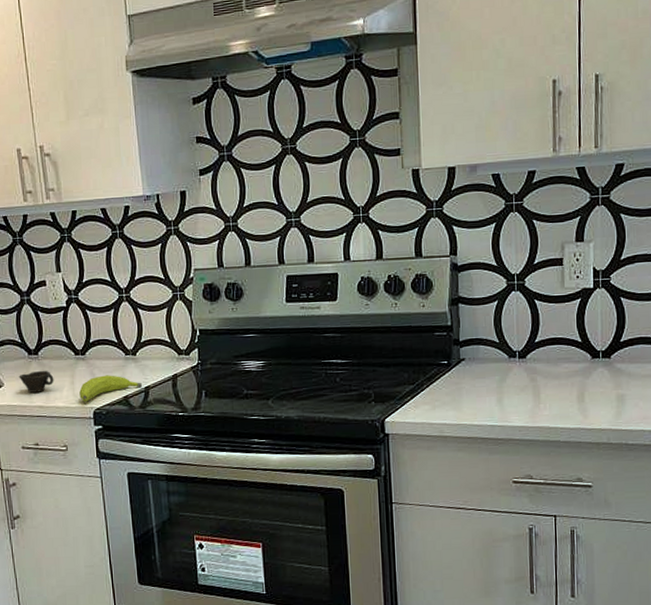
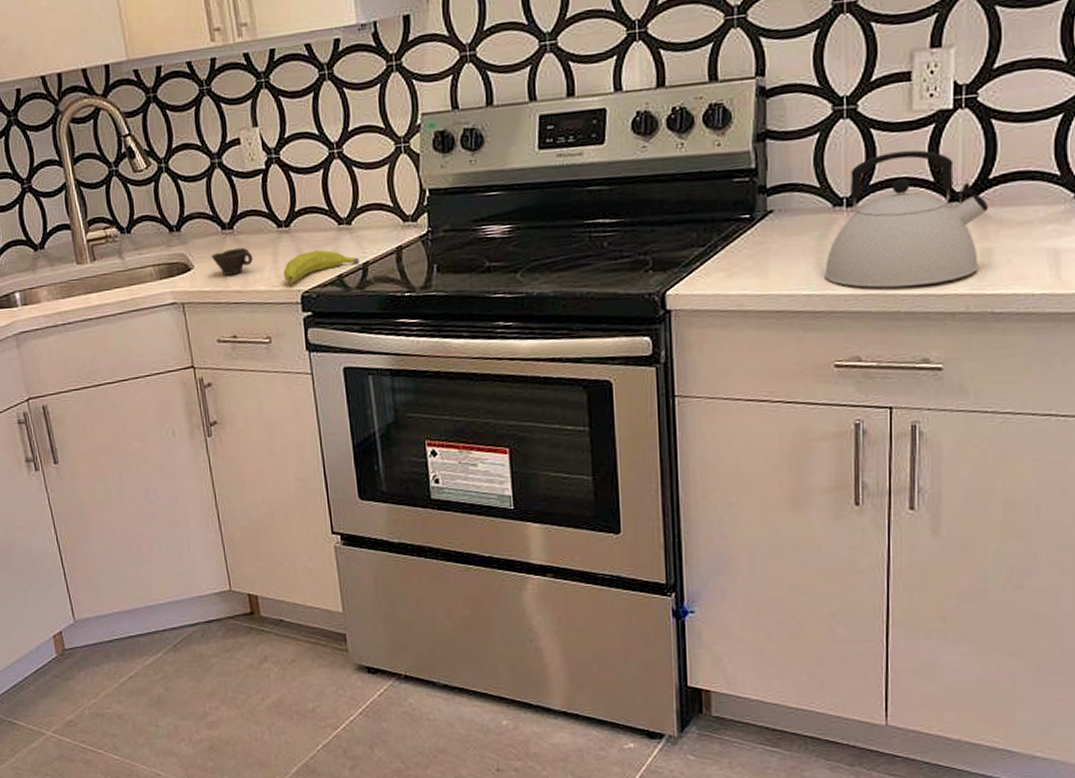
kettle: none [503,317,621,422] -> present [824,150,989,288]

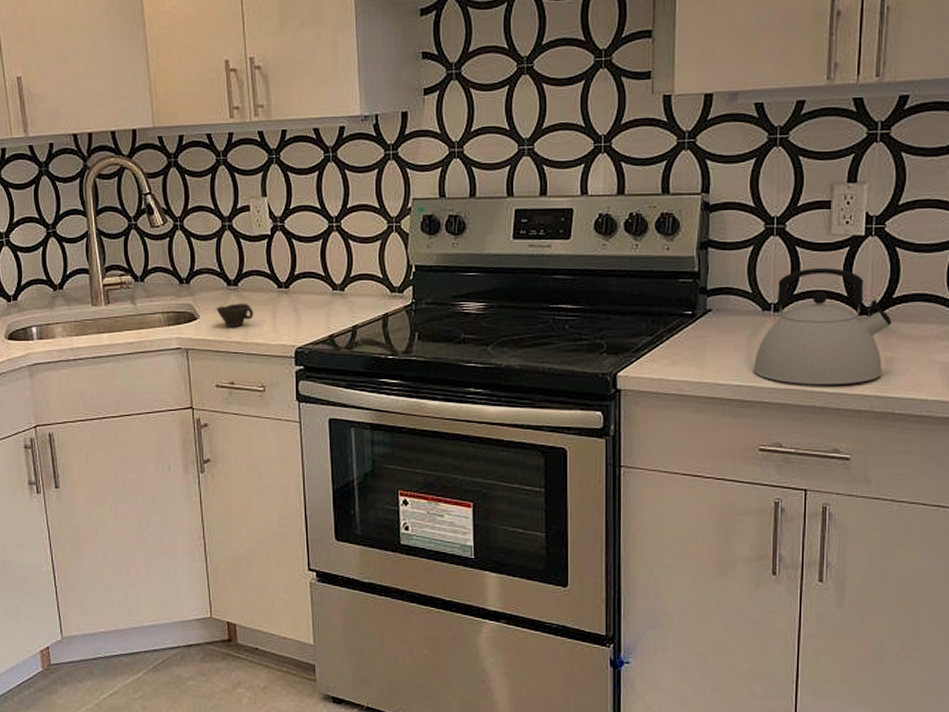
fruit: present [283,250,359,284] -> none [281,311,349,340]

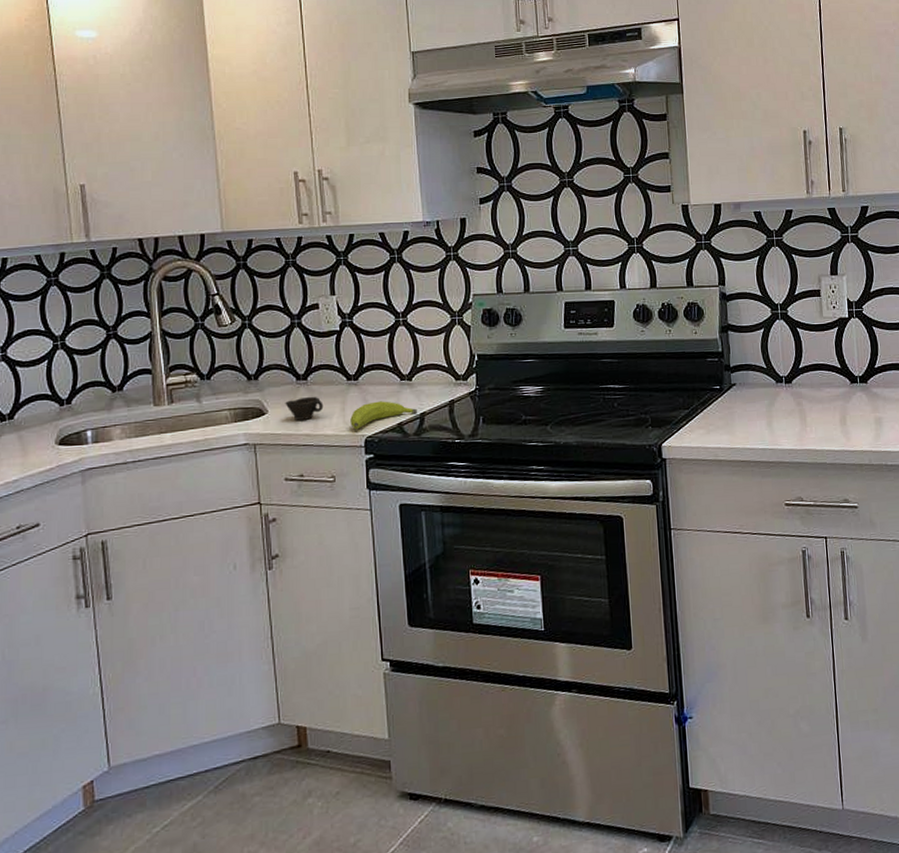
fruit: none [281,311,349,340] -> present [350,401,417,430]
kettle: present [753,267,892,386] -> none [773,344,877,445]

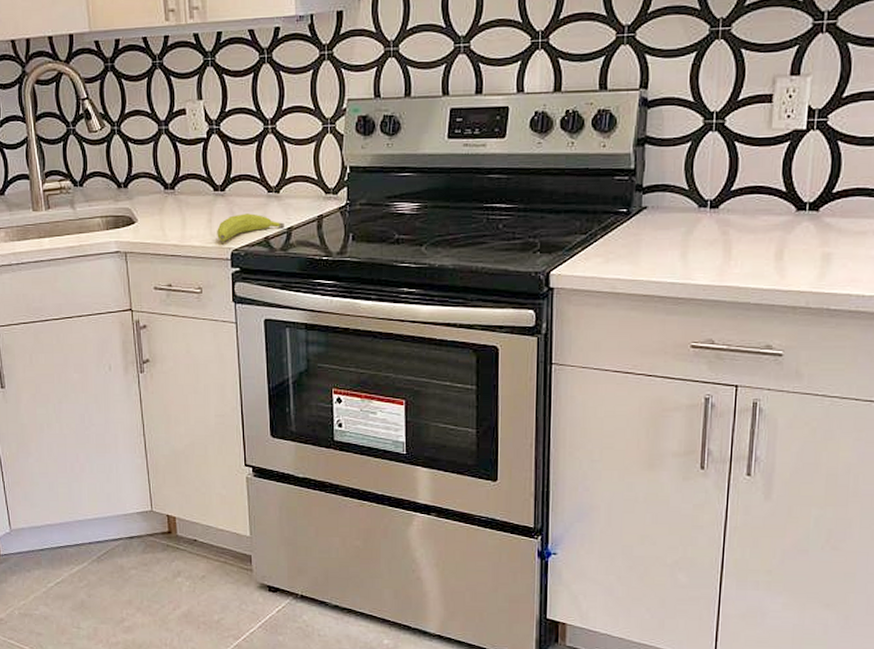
cup: present [285,396,324,420] -> none [153,206,191,230]

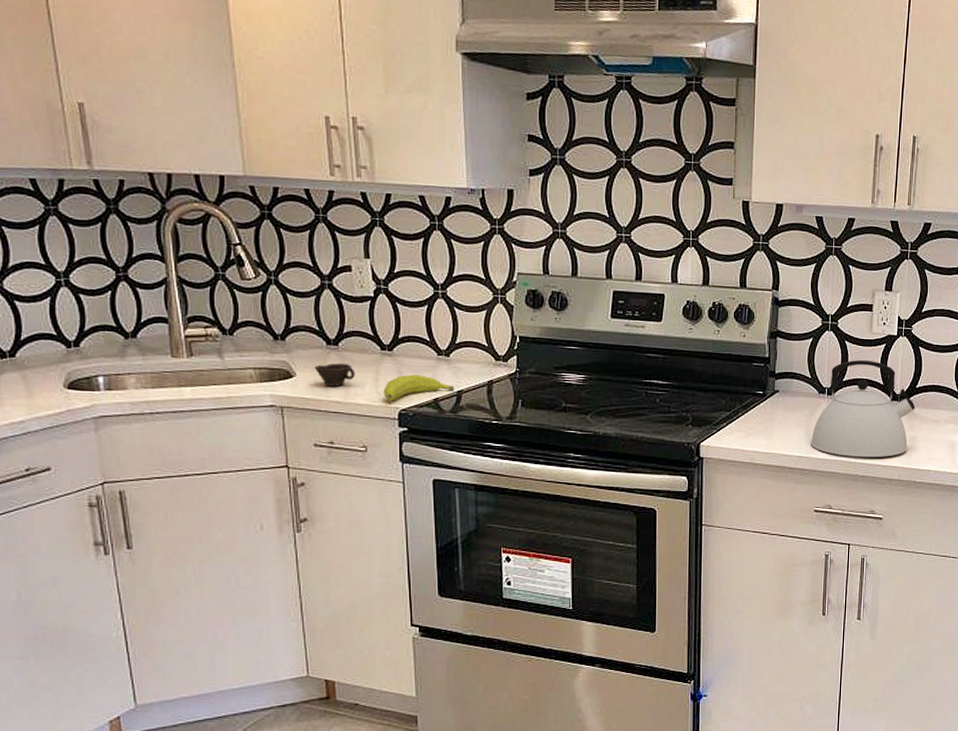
cup: none [153,206,191,230] -> present [314,362,356,387]
kettle: none [687,162,831,282] -> present [811,359,915,458]

